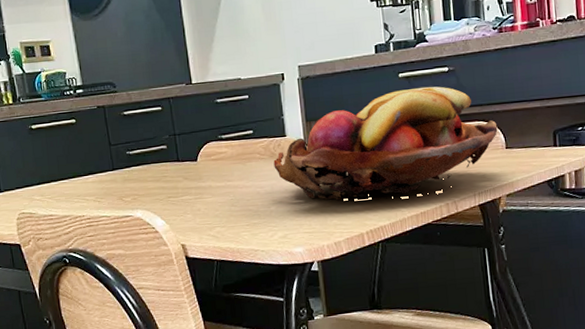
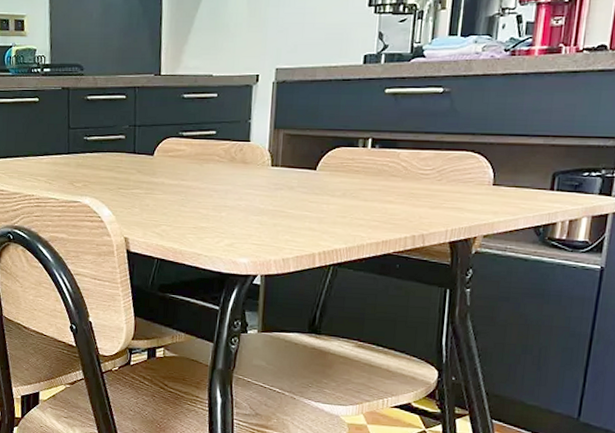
fruit basket: present [273,86,498,201] -> none [232,106,488,223]

